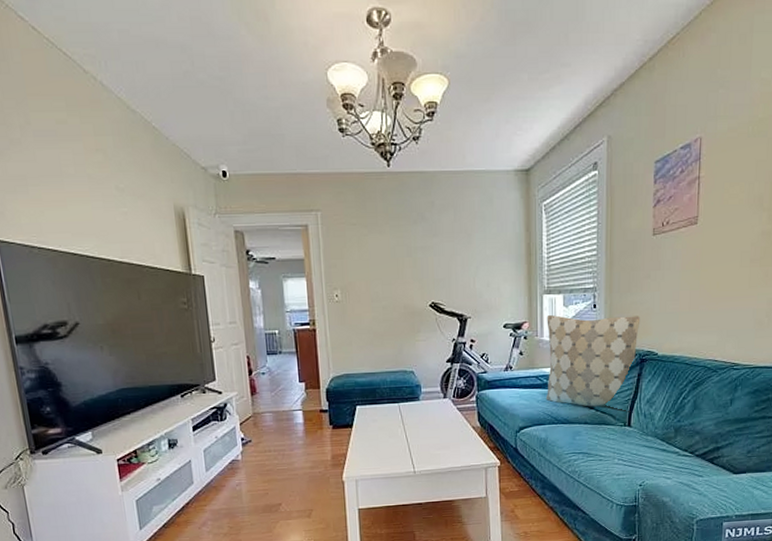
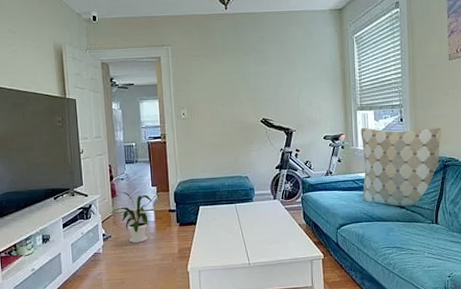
house plant: none [249,388,300,449] -> present [110,191,153,243]

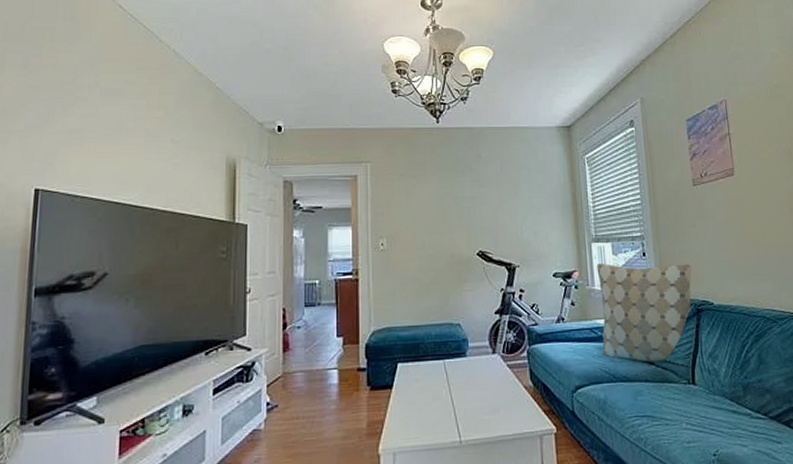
house plant: present [110,191,153,243] -> none [279,344,336,415]

